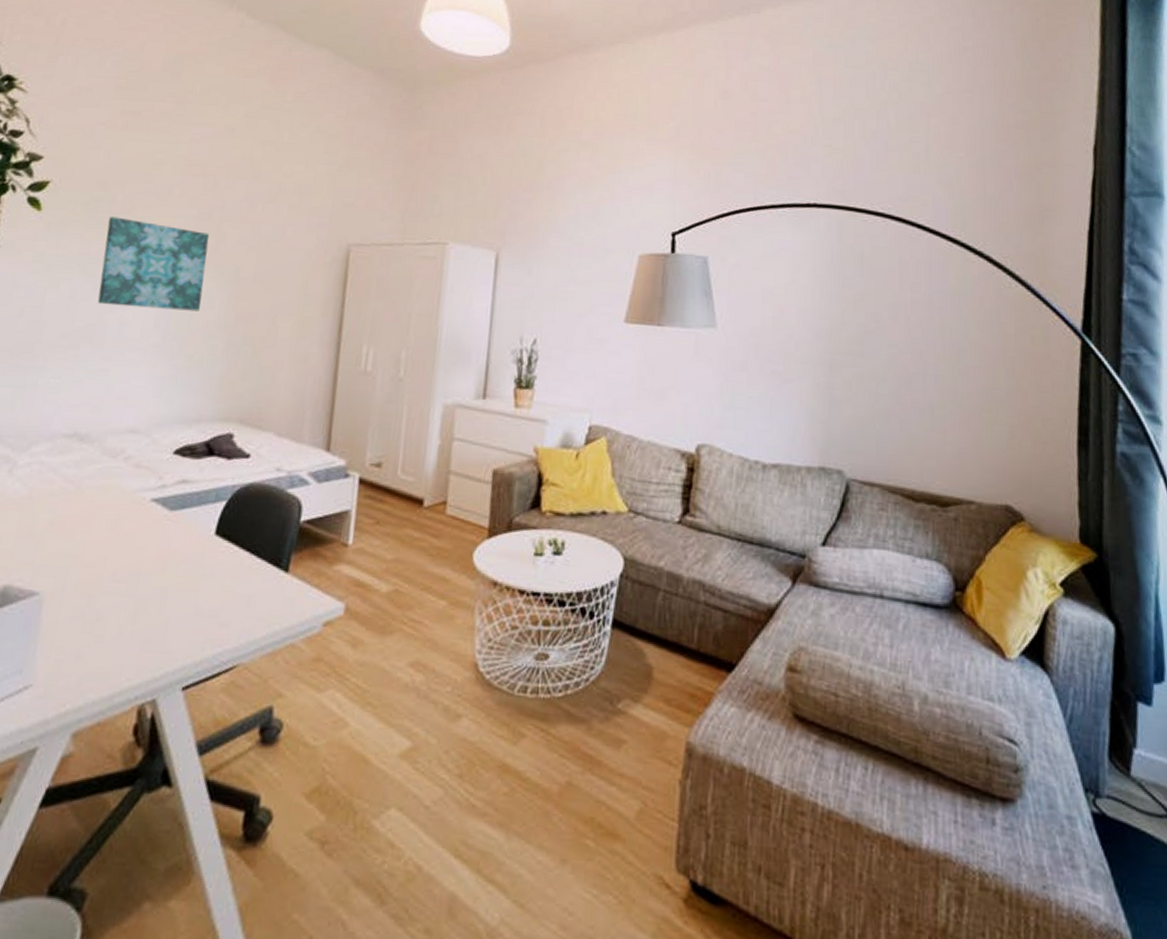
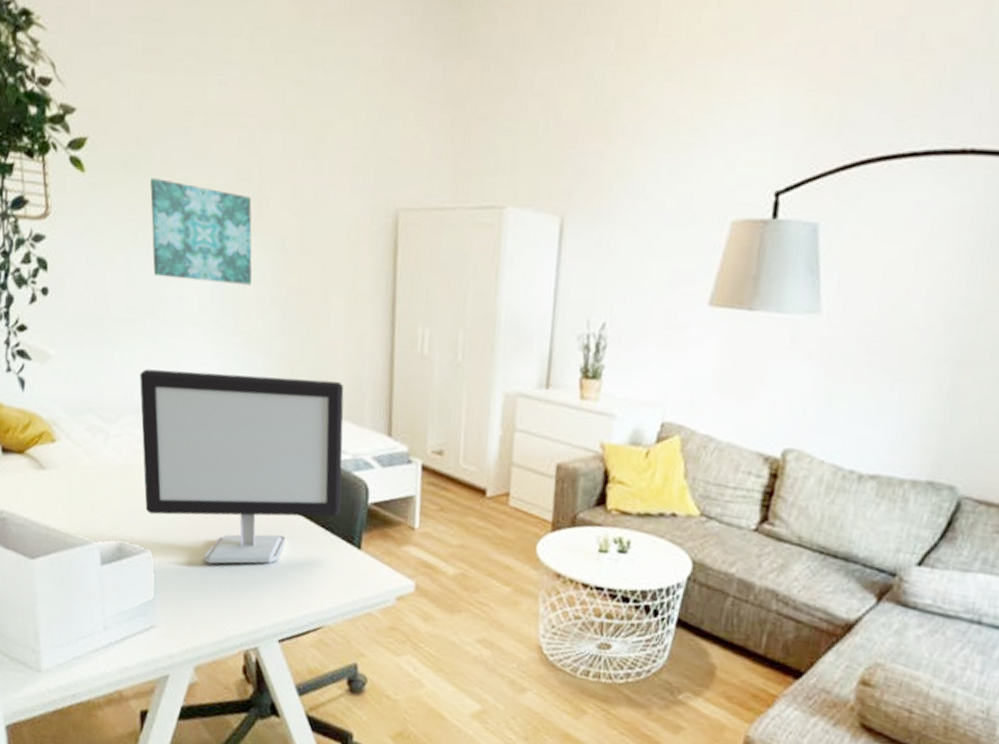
computer monitor: none [44,394,285,603] -> present [140,369,344,564]

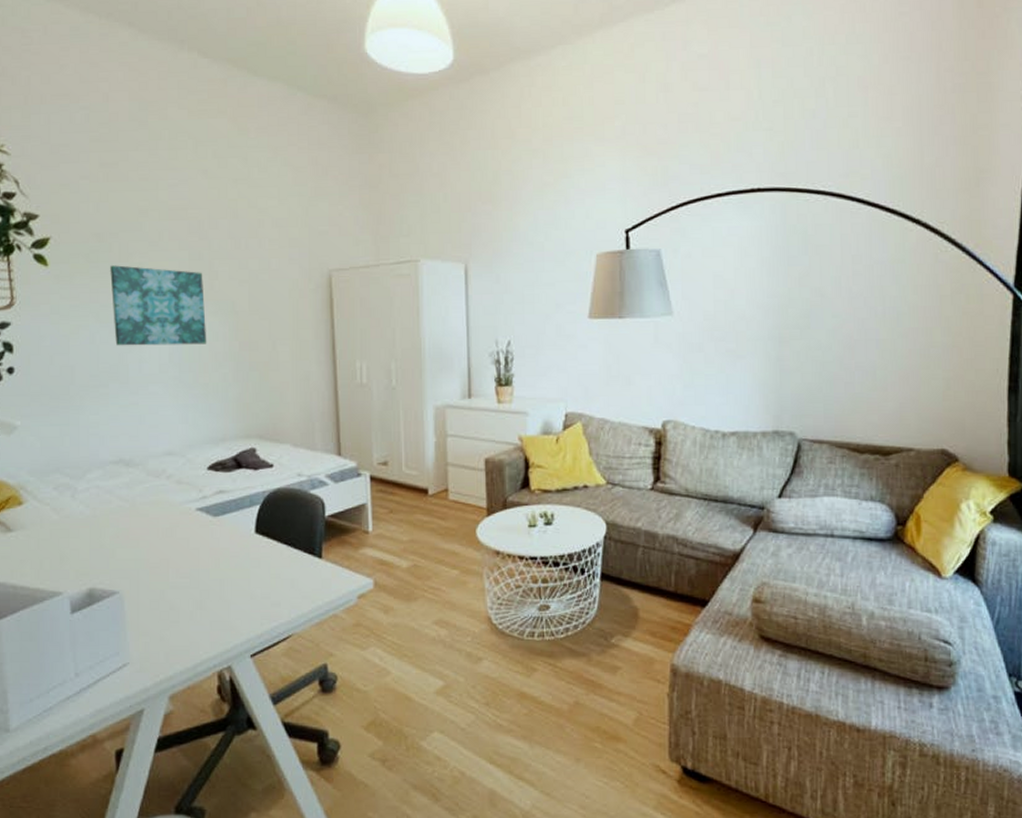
computer monitor: present [140,369,344,564] -> none [105,415,301,595]

